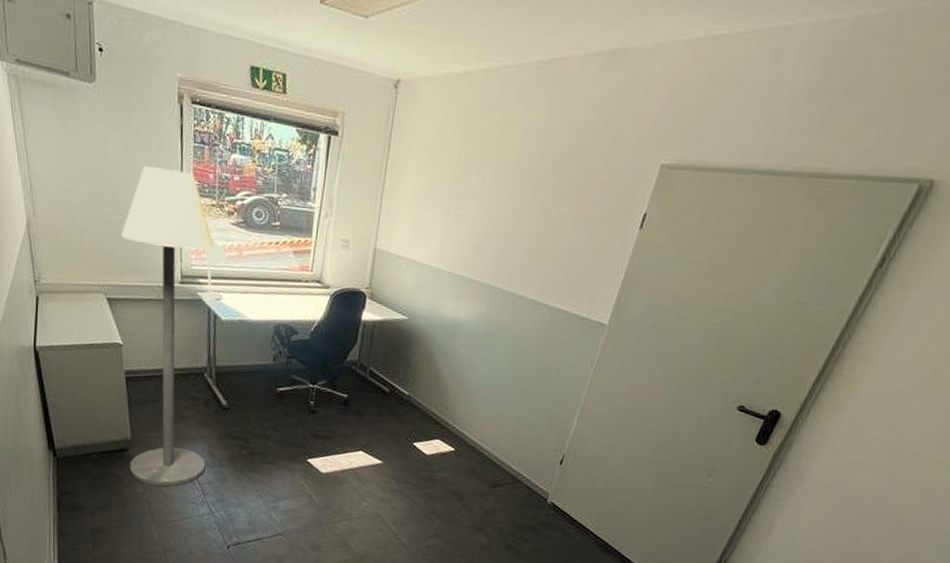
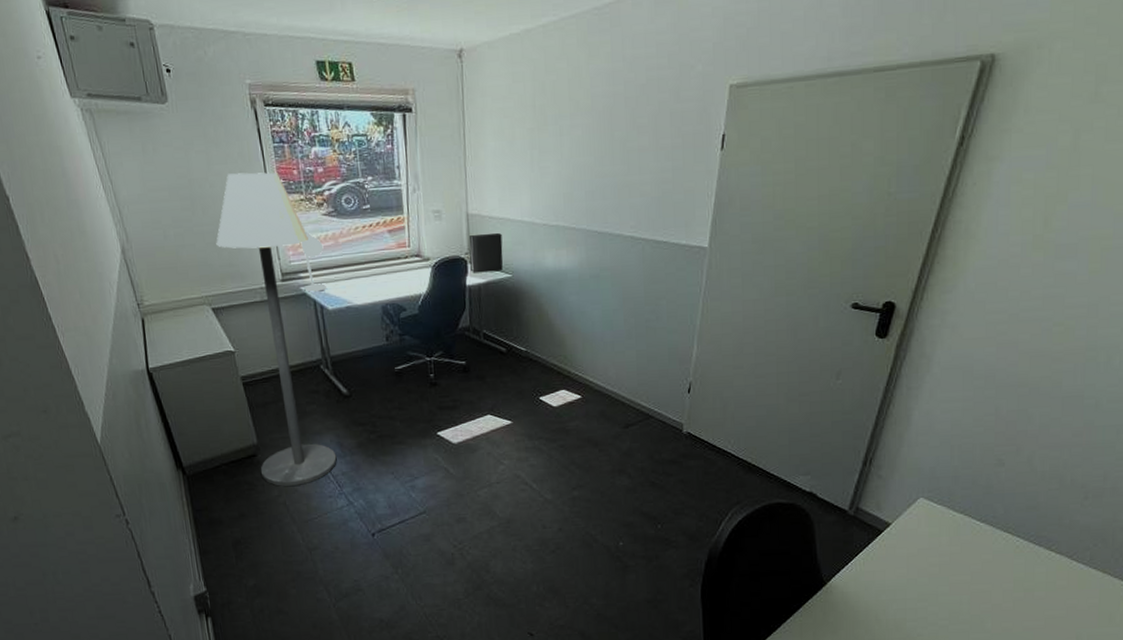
binder: none [368,271,406,312] -> present [468,232,503,273]

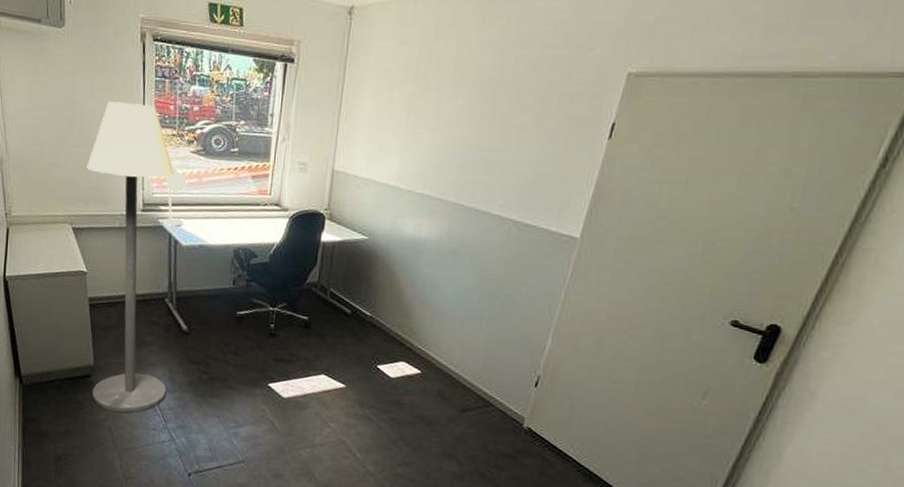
binder: present [468,232,503,273] -> none [328,192,365,232]

